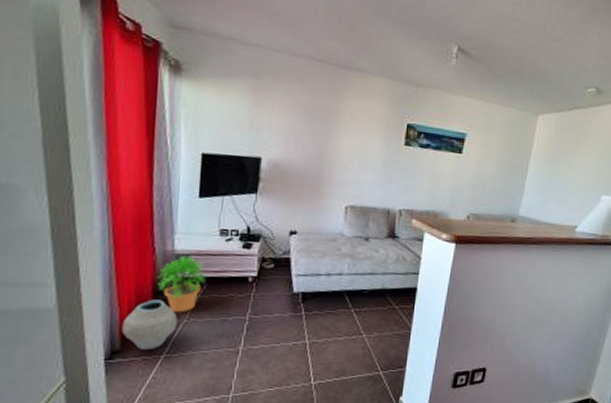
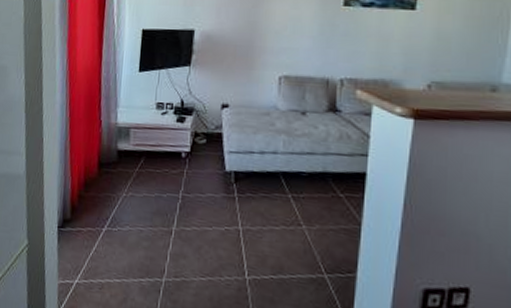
vase: present [121,299,178,351] -> none [72,171,118,222]
potted plant: present [157,255,207,313] -> none [102,128,144,186]

